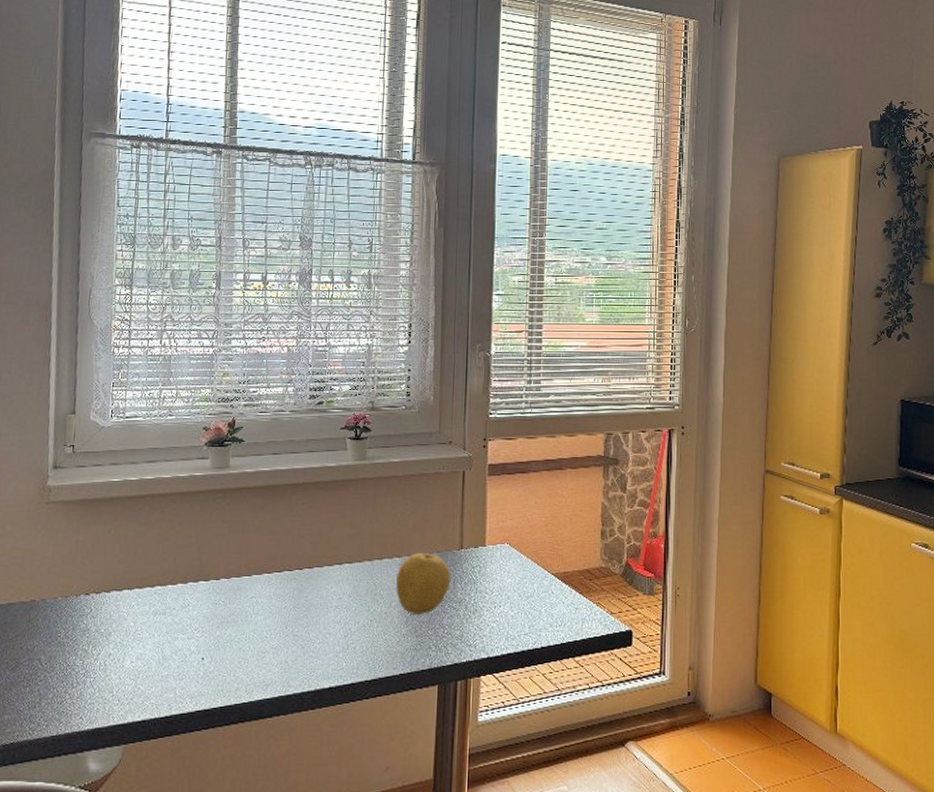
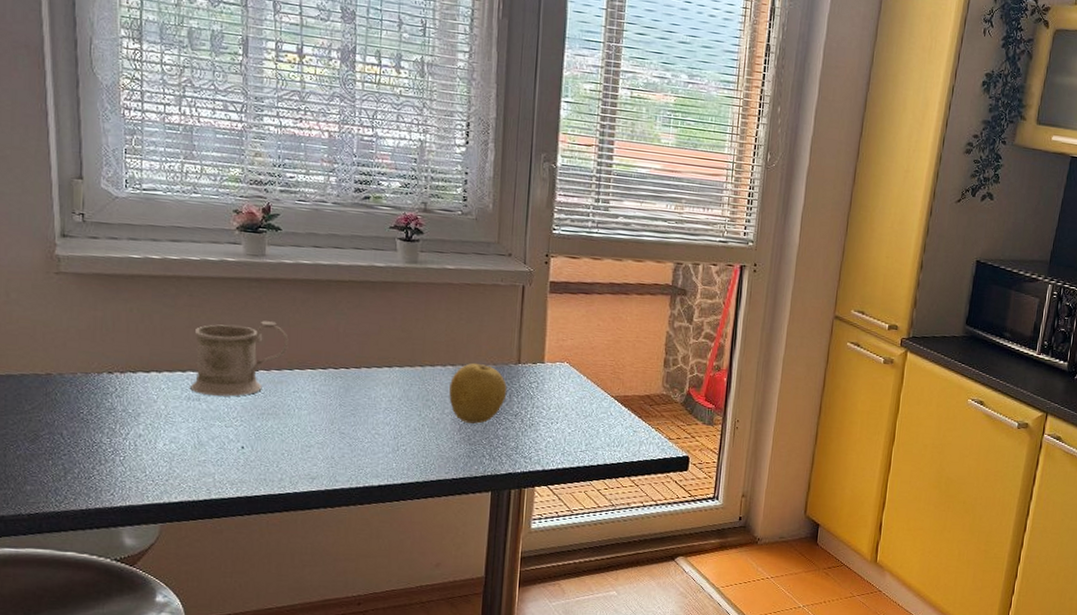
mug: none [158,530,248,608] -> present [190,321,289,397]

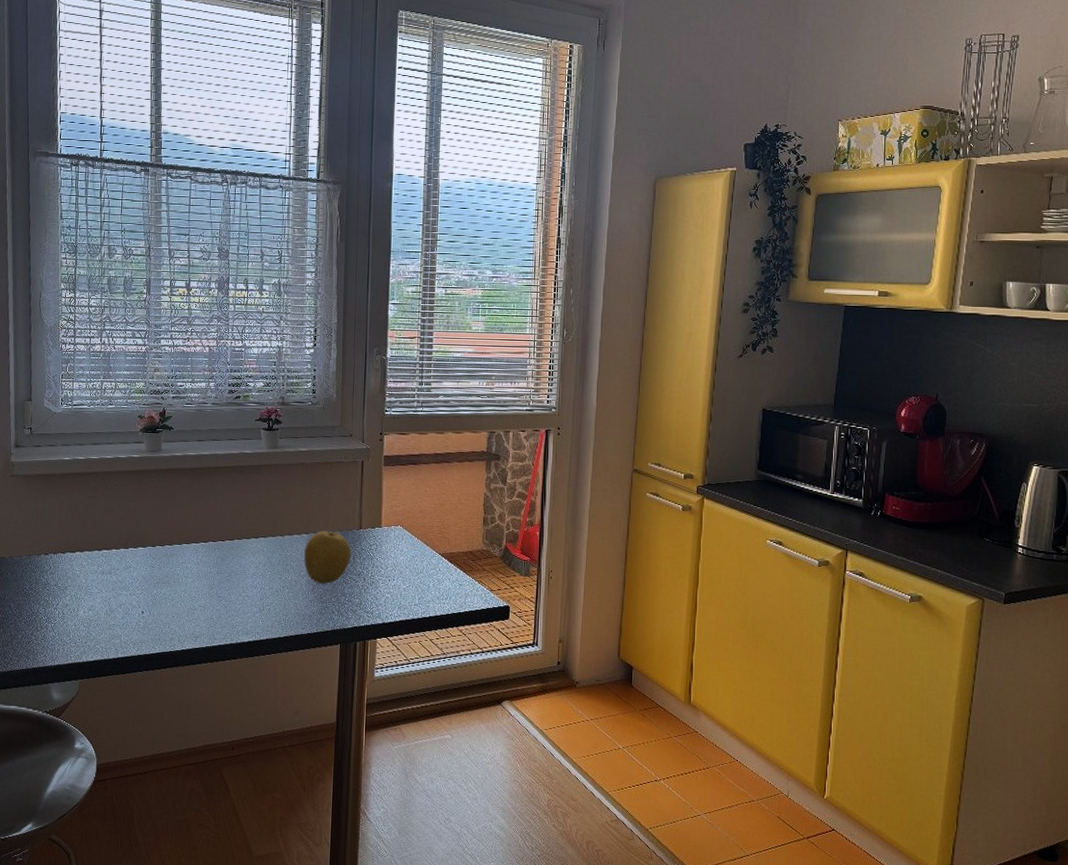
mug: present [190,321,289,397] -> none [104,504,178,569]

